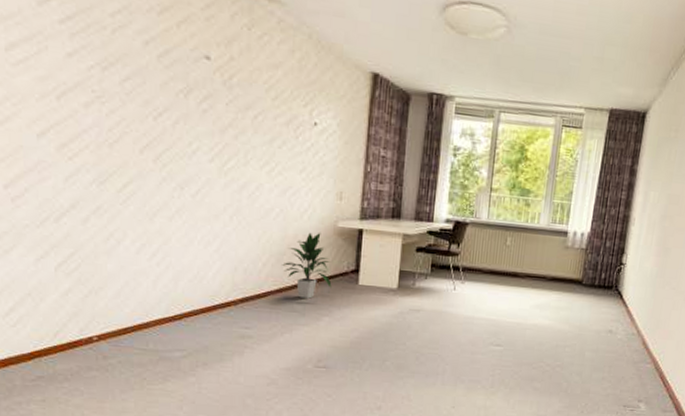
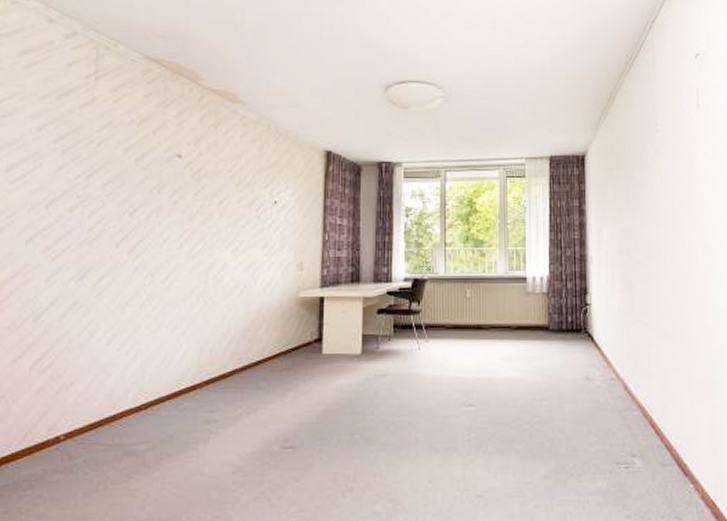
indoor plant: present [282,232,332,299] -> none [246,304,296,374]

